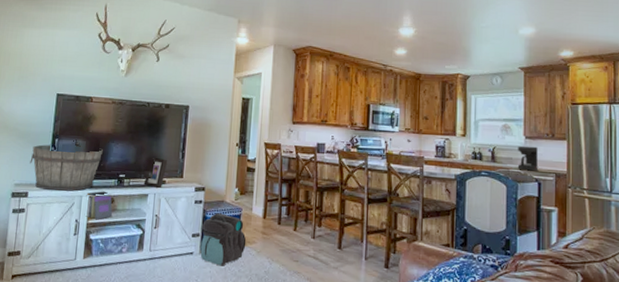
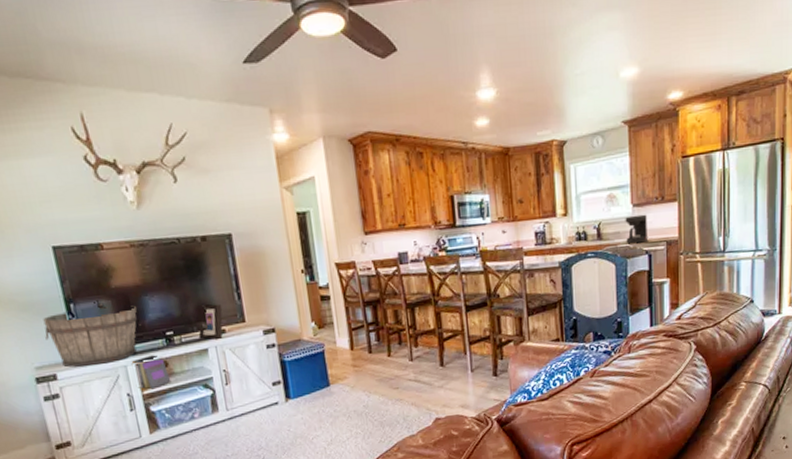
backpack: present [200,213,247,266] -> none [281,353,337,411]

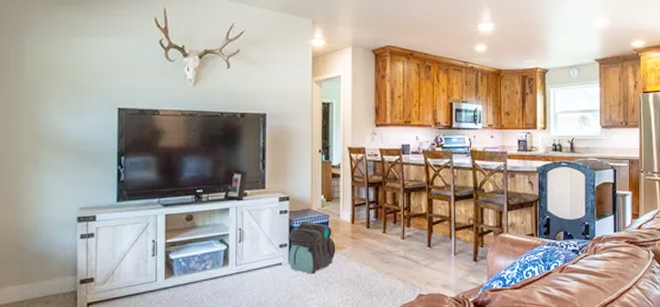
wooden bucket: present [43,300,141,368] -> none [94,156,177,212]
books: present [131,354,172,390] -> none [162,208,193,239]
backpack: none [281,353,337,411] -> present [289,221,336,274]
coffee maker: present [625,214,647,244] -> none [594,135,613,159]

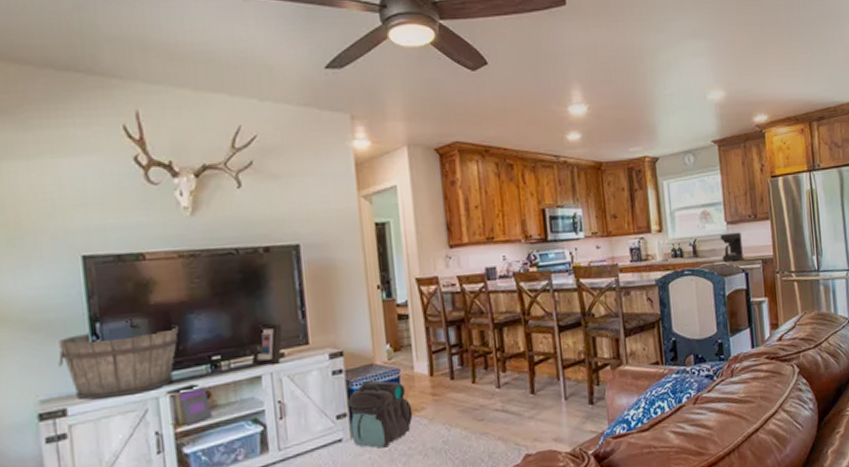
wooden bucket: none [94,156,177,212] -> present [58,319,182,401]
books: none [162,208,193,239] -> present [164,383,213,426]
coffee maker: none [594,135,613,159] -> present [720,232,743,262]

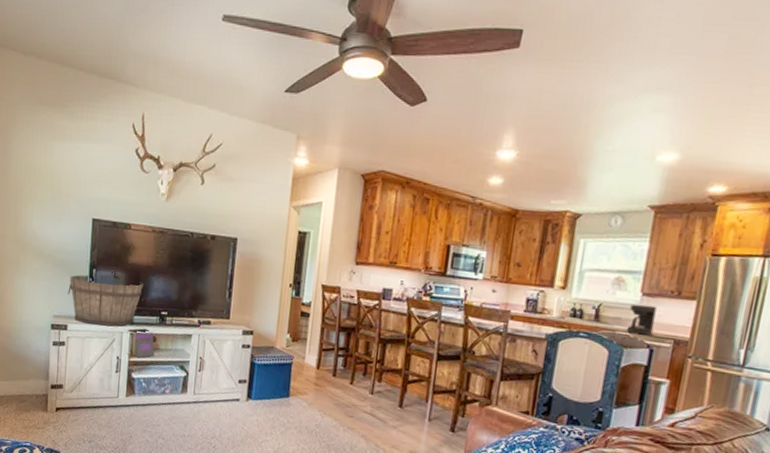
picture frame: present [251,323,282,365] -> none [187,295,212,329]
backpack: present [348,380,413,449] -> none [247,359,297,416]

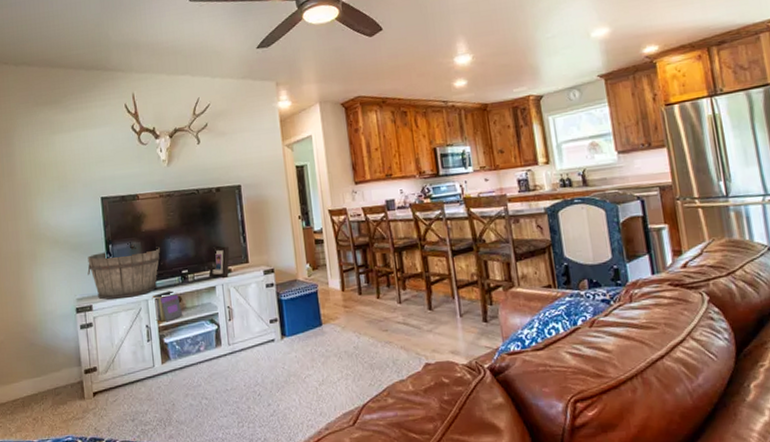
picture frame: none [187,295,212,329] -> present [208,246,230,278]
coffee maker: present [626,304,657,336] -> none [611,160,638,190]

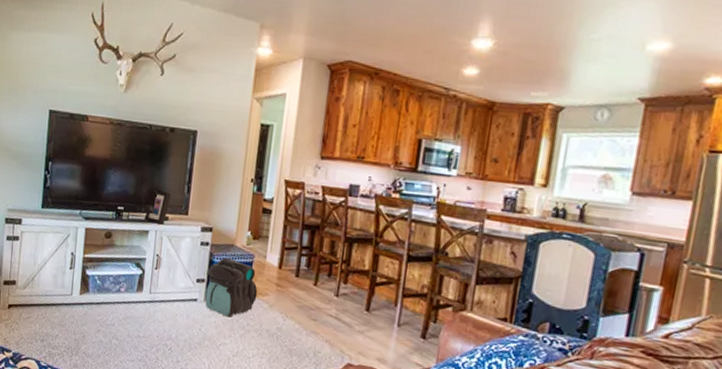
wooden bucket: present [87,242,162,300] -> none [23,164,101,222]
books: present [152,290,183,322] -> none [81,223,111,255]
backpack: none [278,293,329,349] -> present [205,257,258,318]

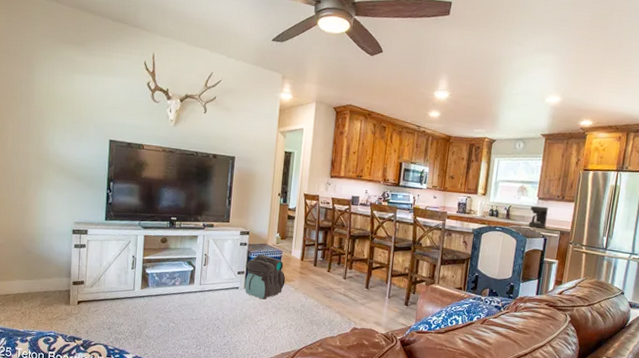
picture frame: present [144,190,170,225] -> none [193,203,215,231]
coffee maker: none [614,204,648,239] -> present [528,206,548,229]

